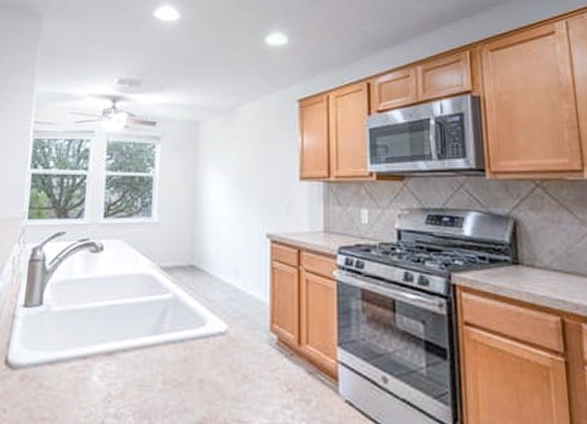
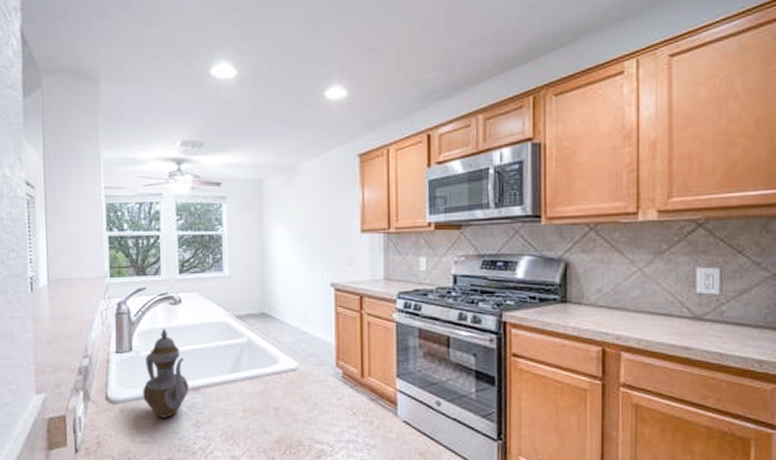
teapot: none [48,280,103,389] -> present [143,329,189,418]

